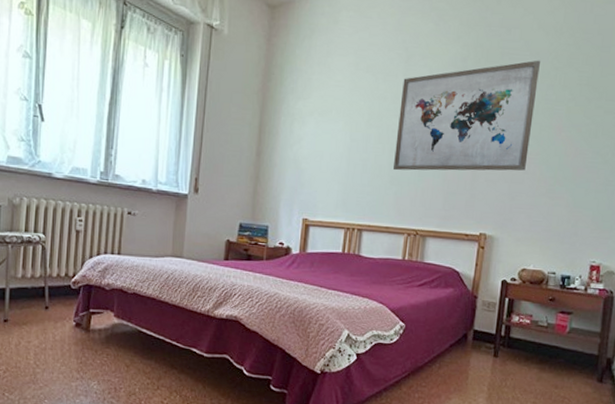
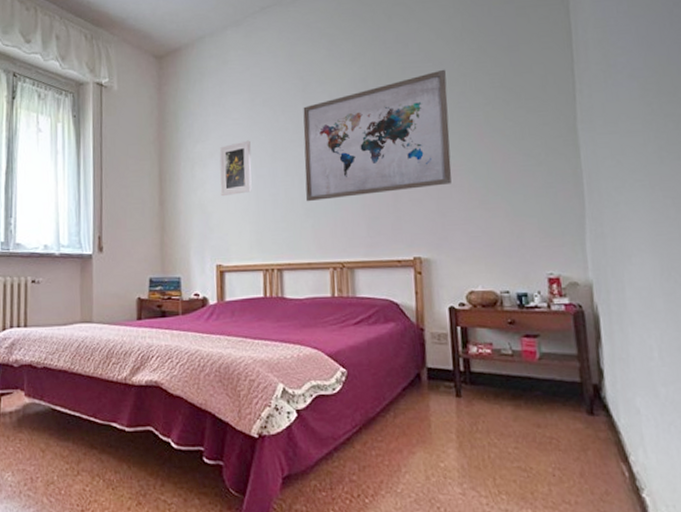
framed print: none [315,103,350,155] -> present [219,140,252,197]

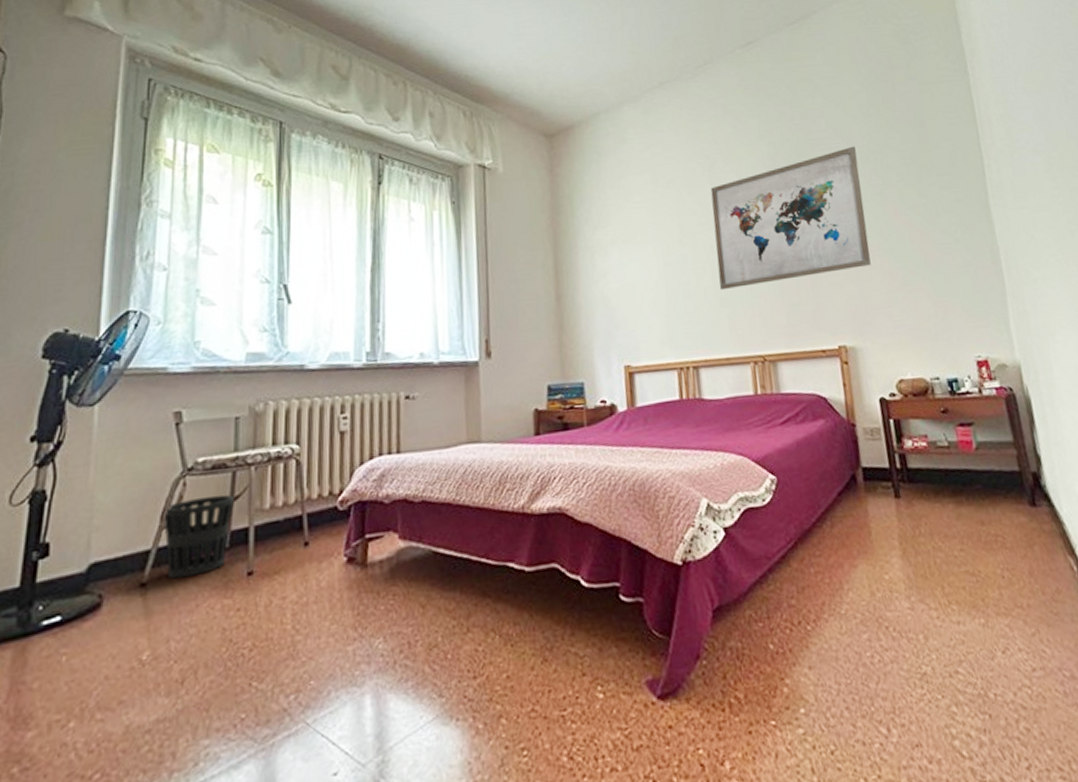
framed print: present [219,140,252,197] -> none [621,225,660,288]

